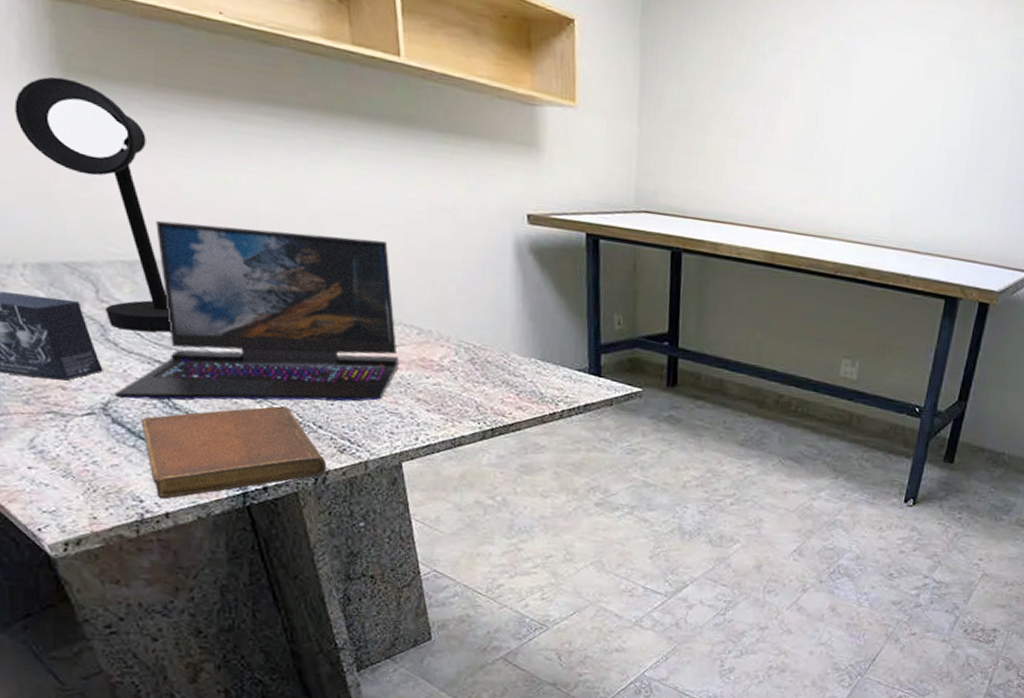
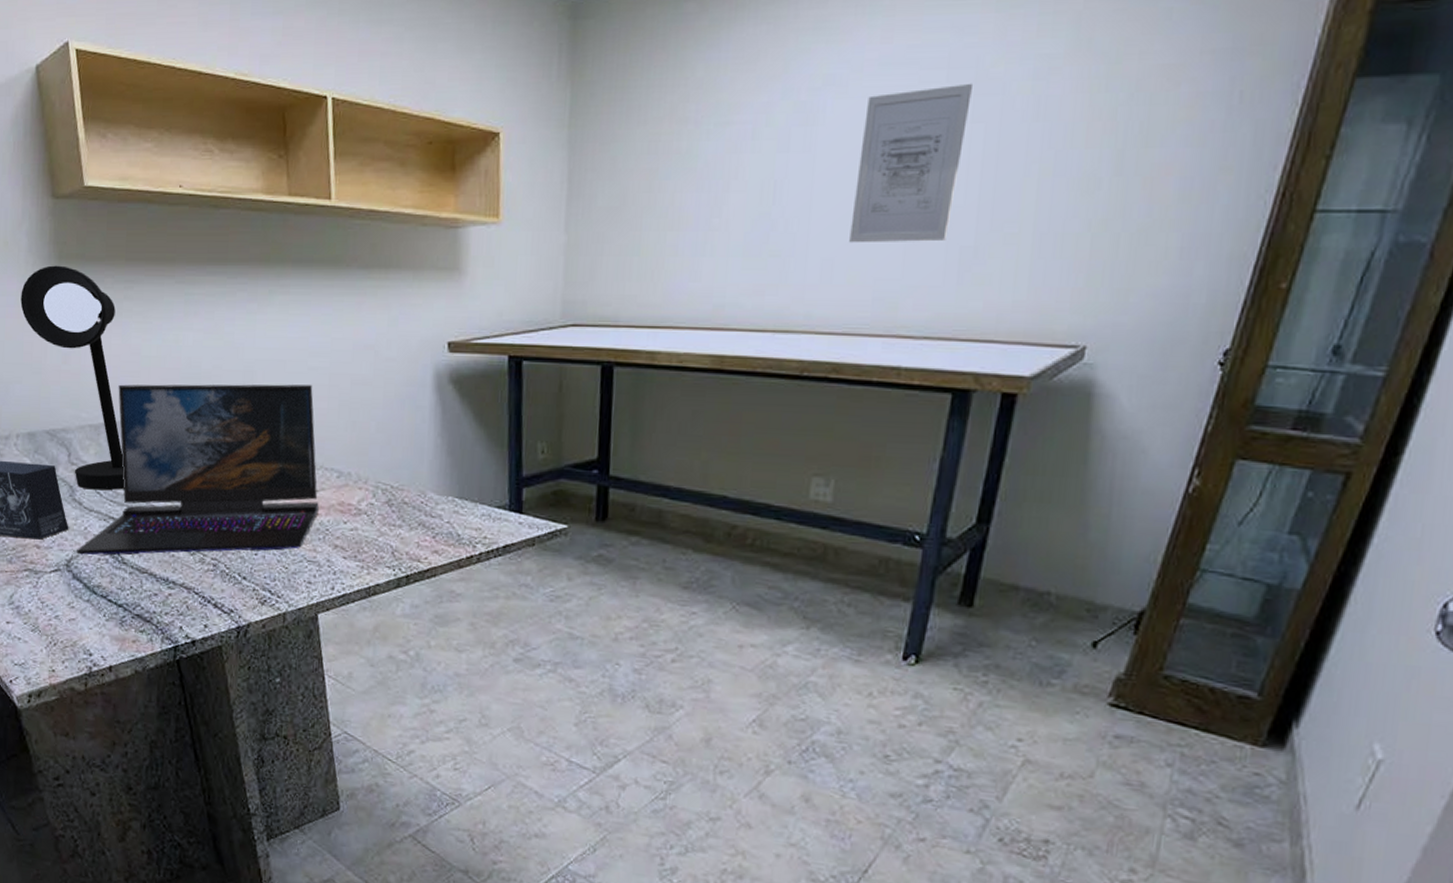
notebook: present [141,406,327,500] -> none [95,557,249,653]
wall art: none [874,47,968,177] -> present [849,83,972,243]

